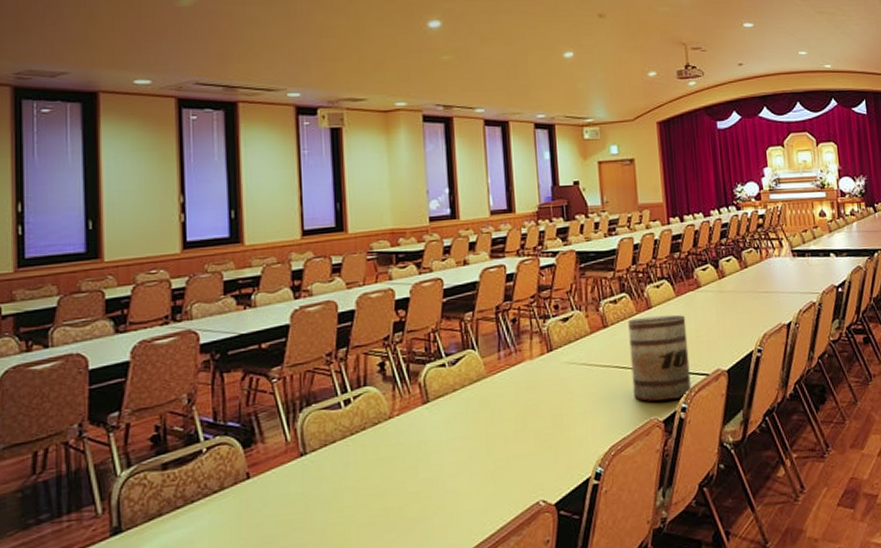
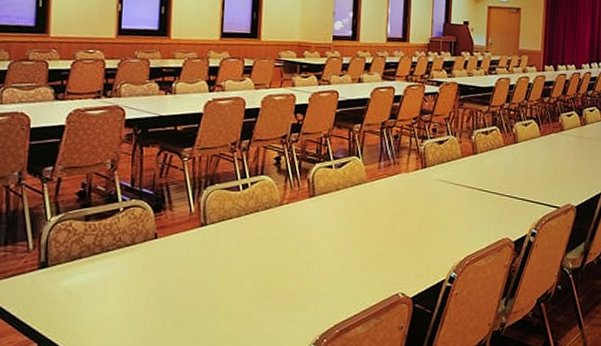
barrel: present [628,314,692,402] -> none [491,149,547,224]

